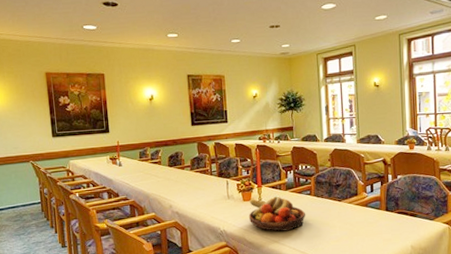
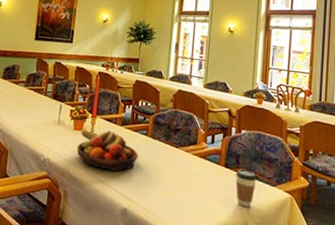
coffee cup: none [397,209,416,242] -> present [235,168,257,207]

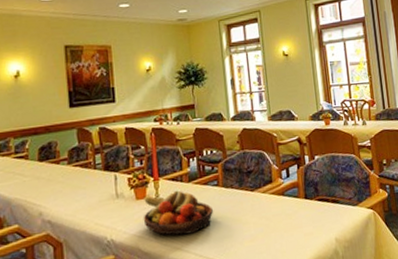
coffee cup: present [235,168,257,207] -> none [317,195,339,235]

